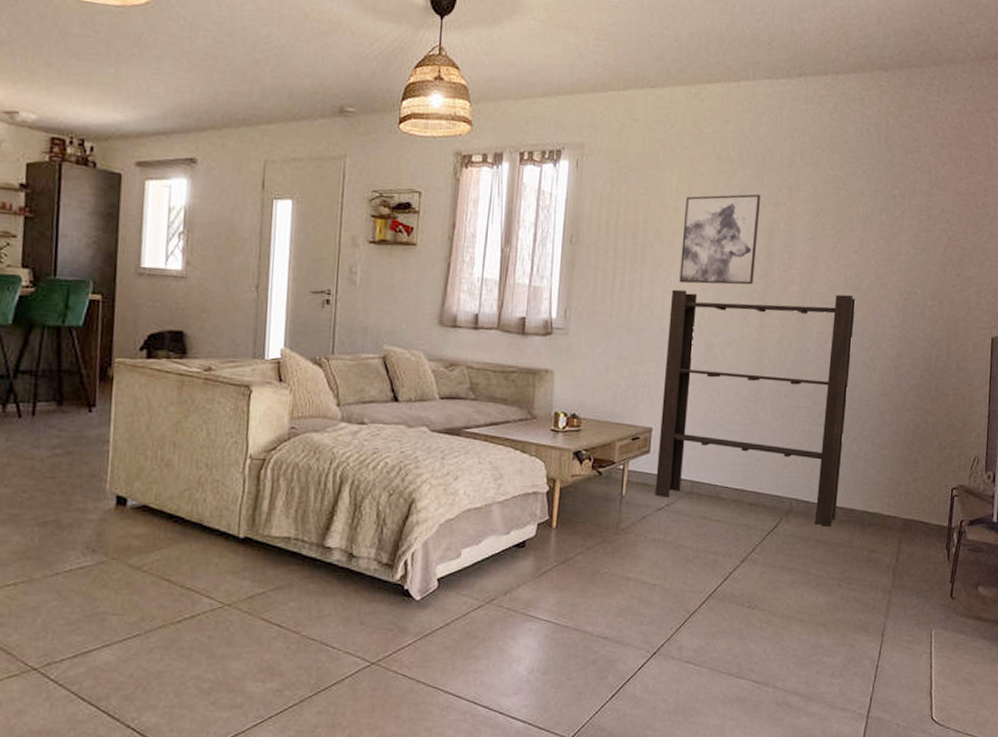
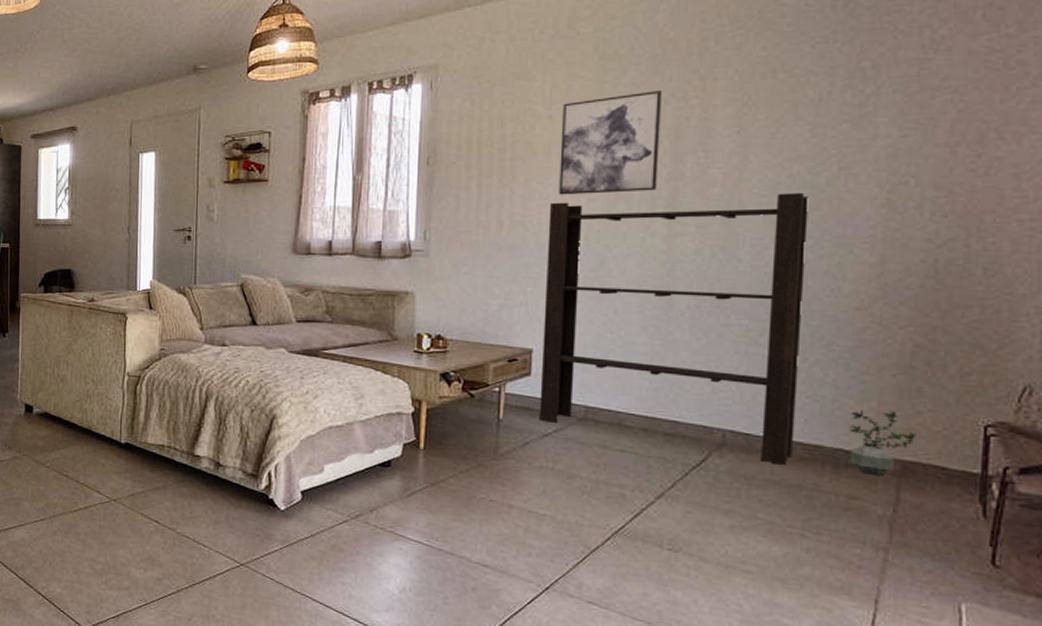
potted plant: none [872,478,913,532] -> present [849,410,916,475]

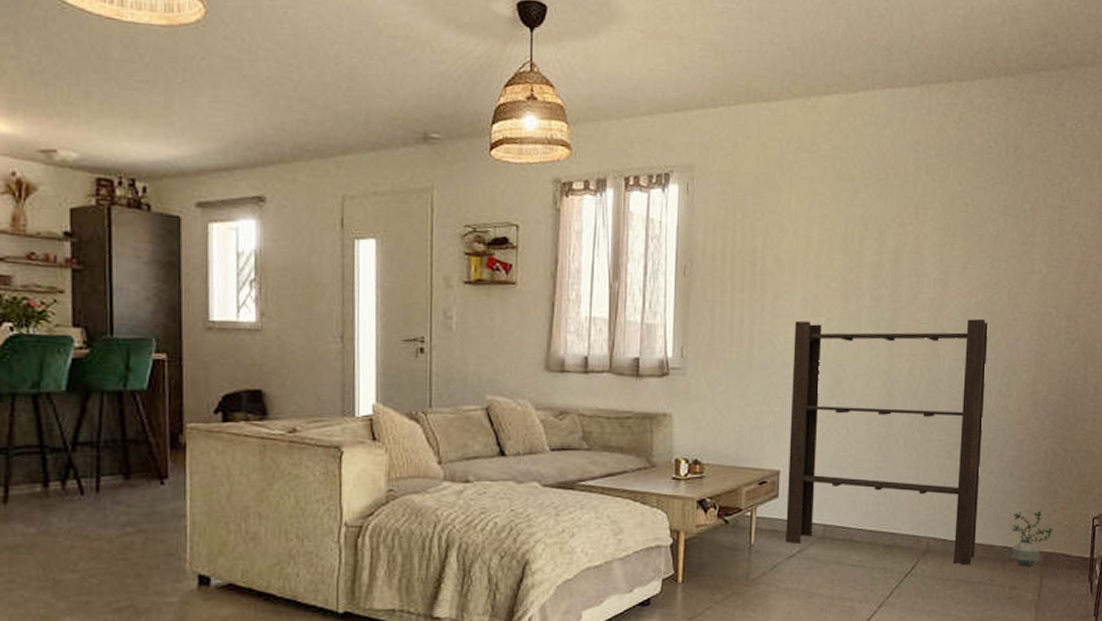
wall art: present [559,91,663,195] -> none [802,214,886,314]

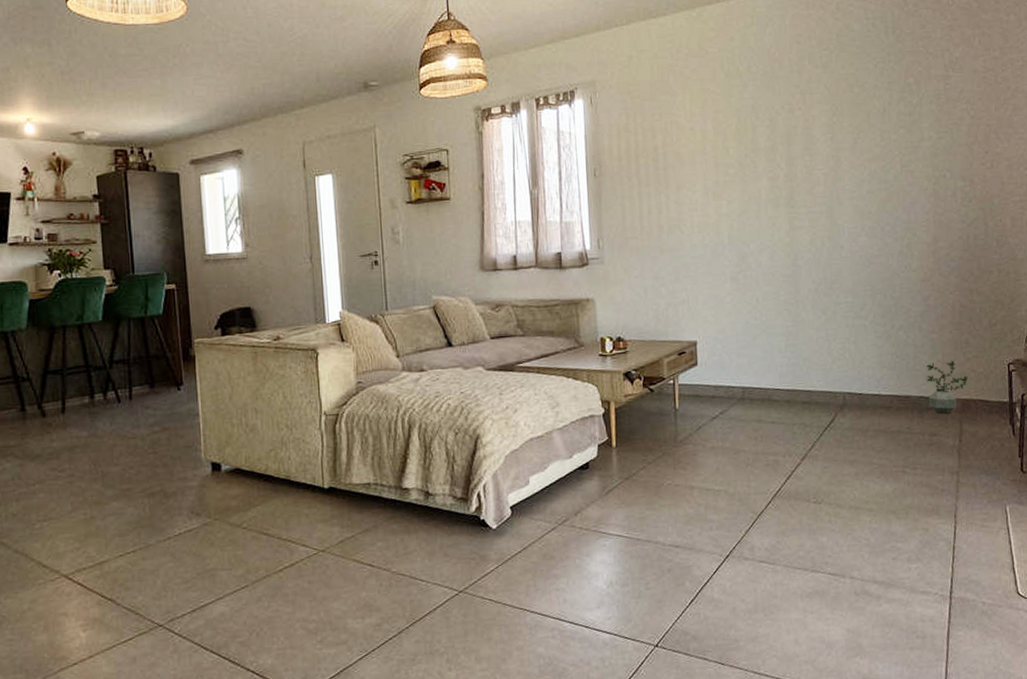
bookshelf: present [785,318,988,565] -> none [698,187,892,416]

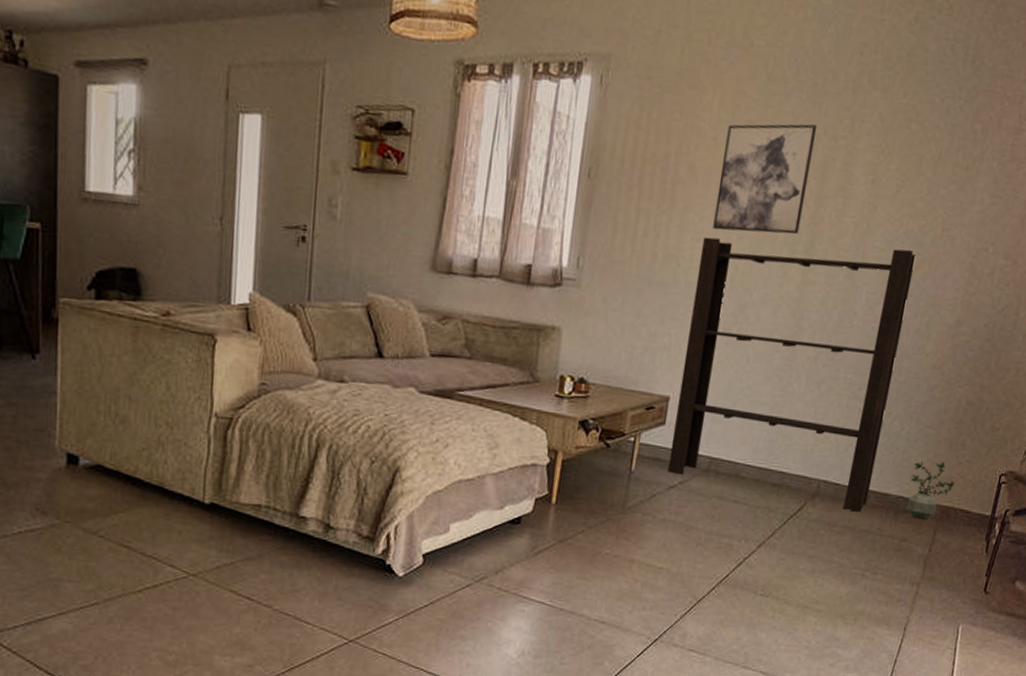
bookshelf: none [698,187,892,416] -> present [667,236,916,512]
wall art: none [701,104,778,199] -> present [713,124,818,235]

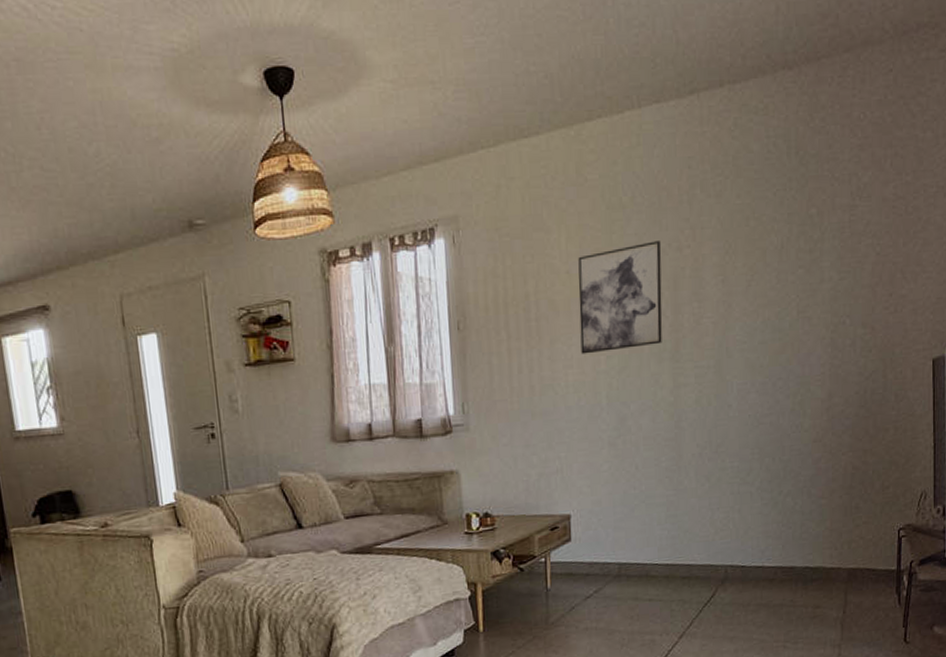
bookshelf: present [667,236,916,512] -> none [574,336,778,589]
potted plant: present [906,461,955,519] -> none [812,527,856,585]

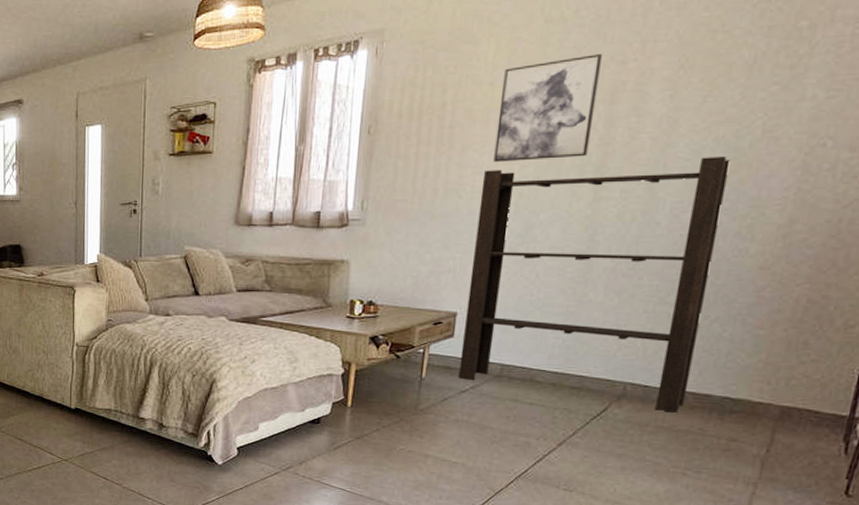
bookshelf: none [574,336,778,589] -> present [458,155,730,413]

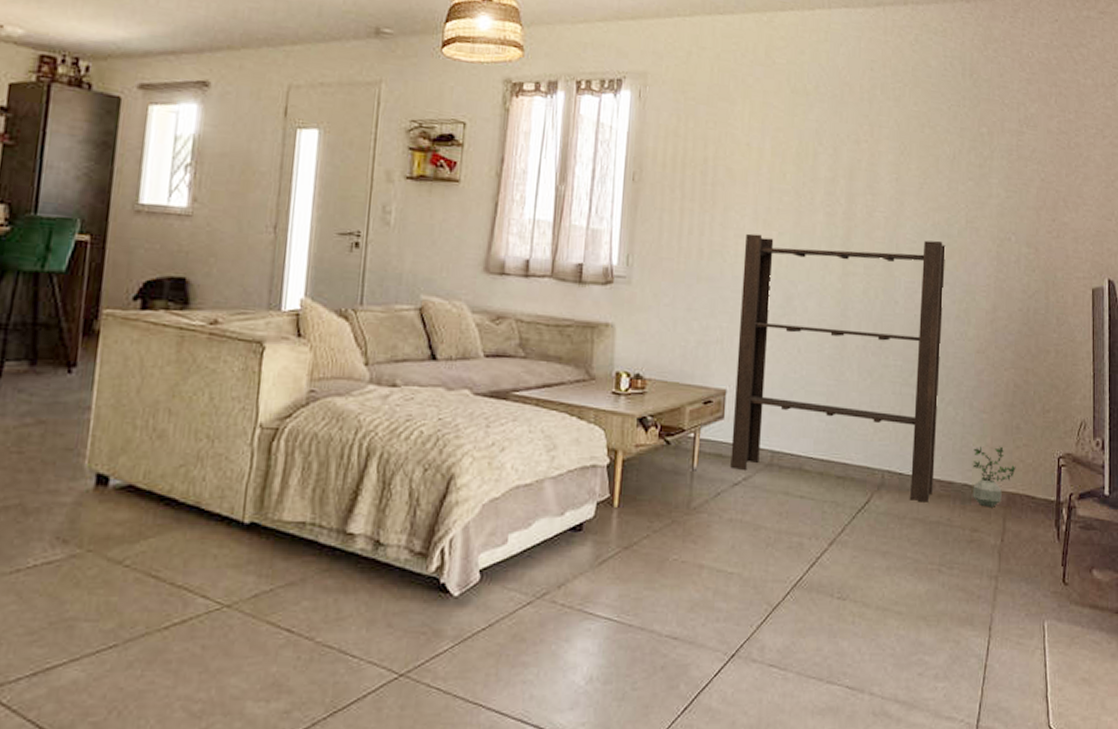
wall art: present [493,54,603,163] -> none [754,130,841,230]
potted plant: none [734,361,798,420] -> present [972,446,1016,507]

